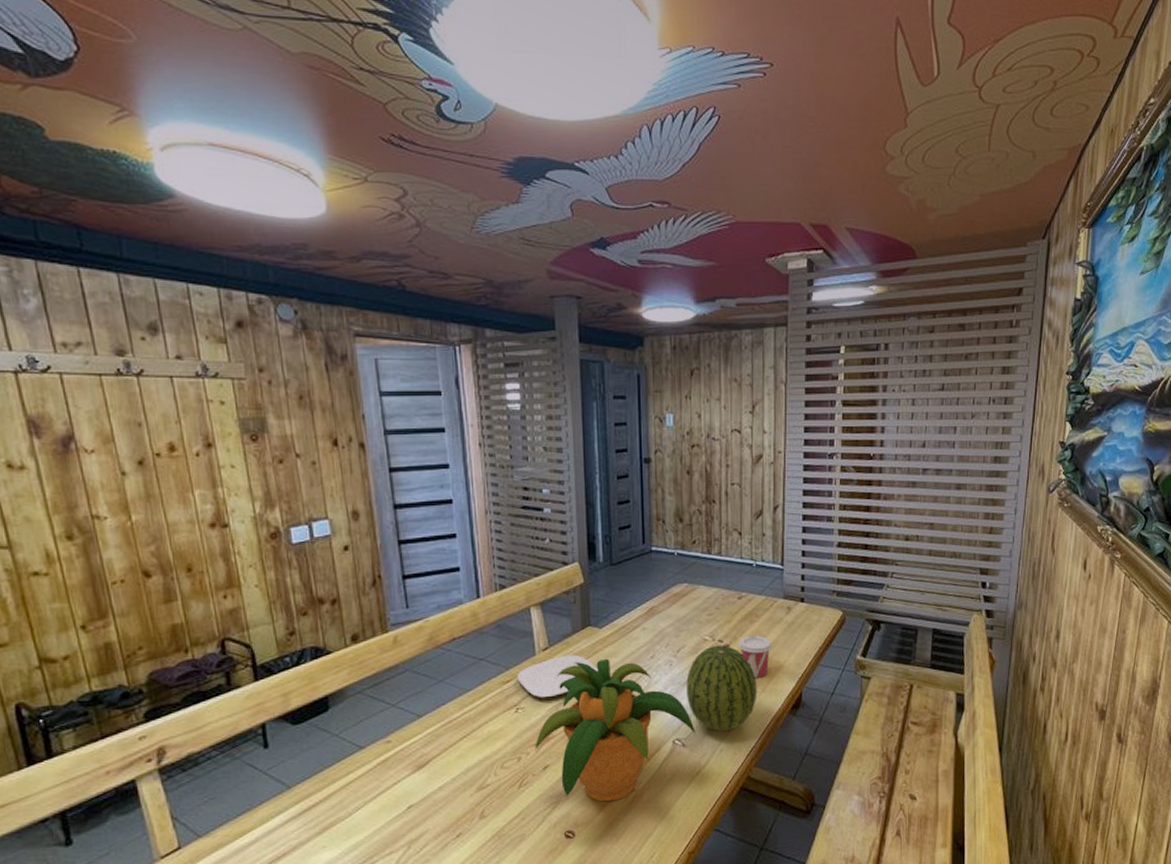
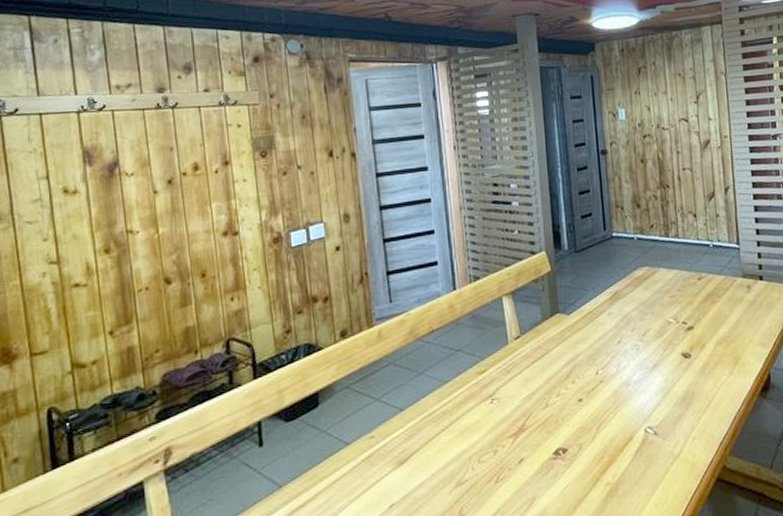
plate: present [517,654,598,698] -> none [491,342,568,388]
potted plant: present [534,658,696,802] -> none [510,345,667,497]
fruit: present [686,645,757,732] -> none [654,327,726,418]
cup: present [738,635,773,678] -> none [702,315,736,360]

